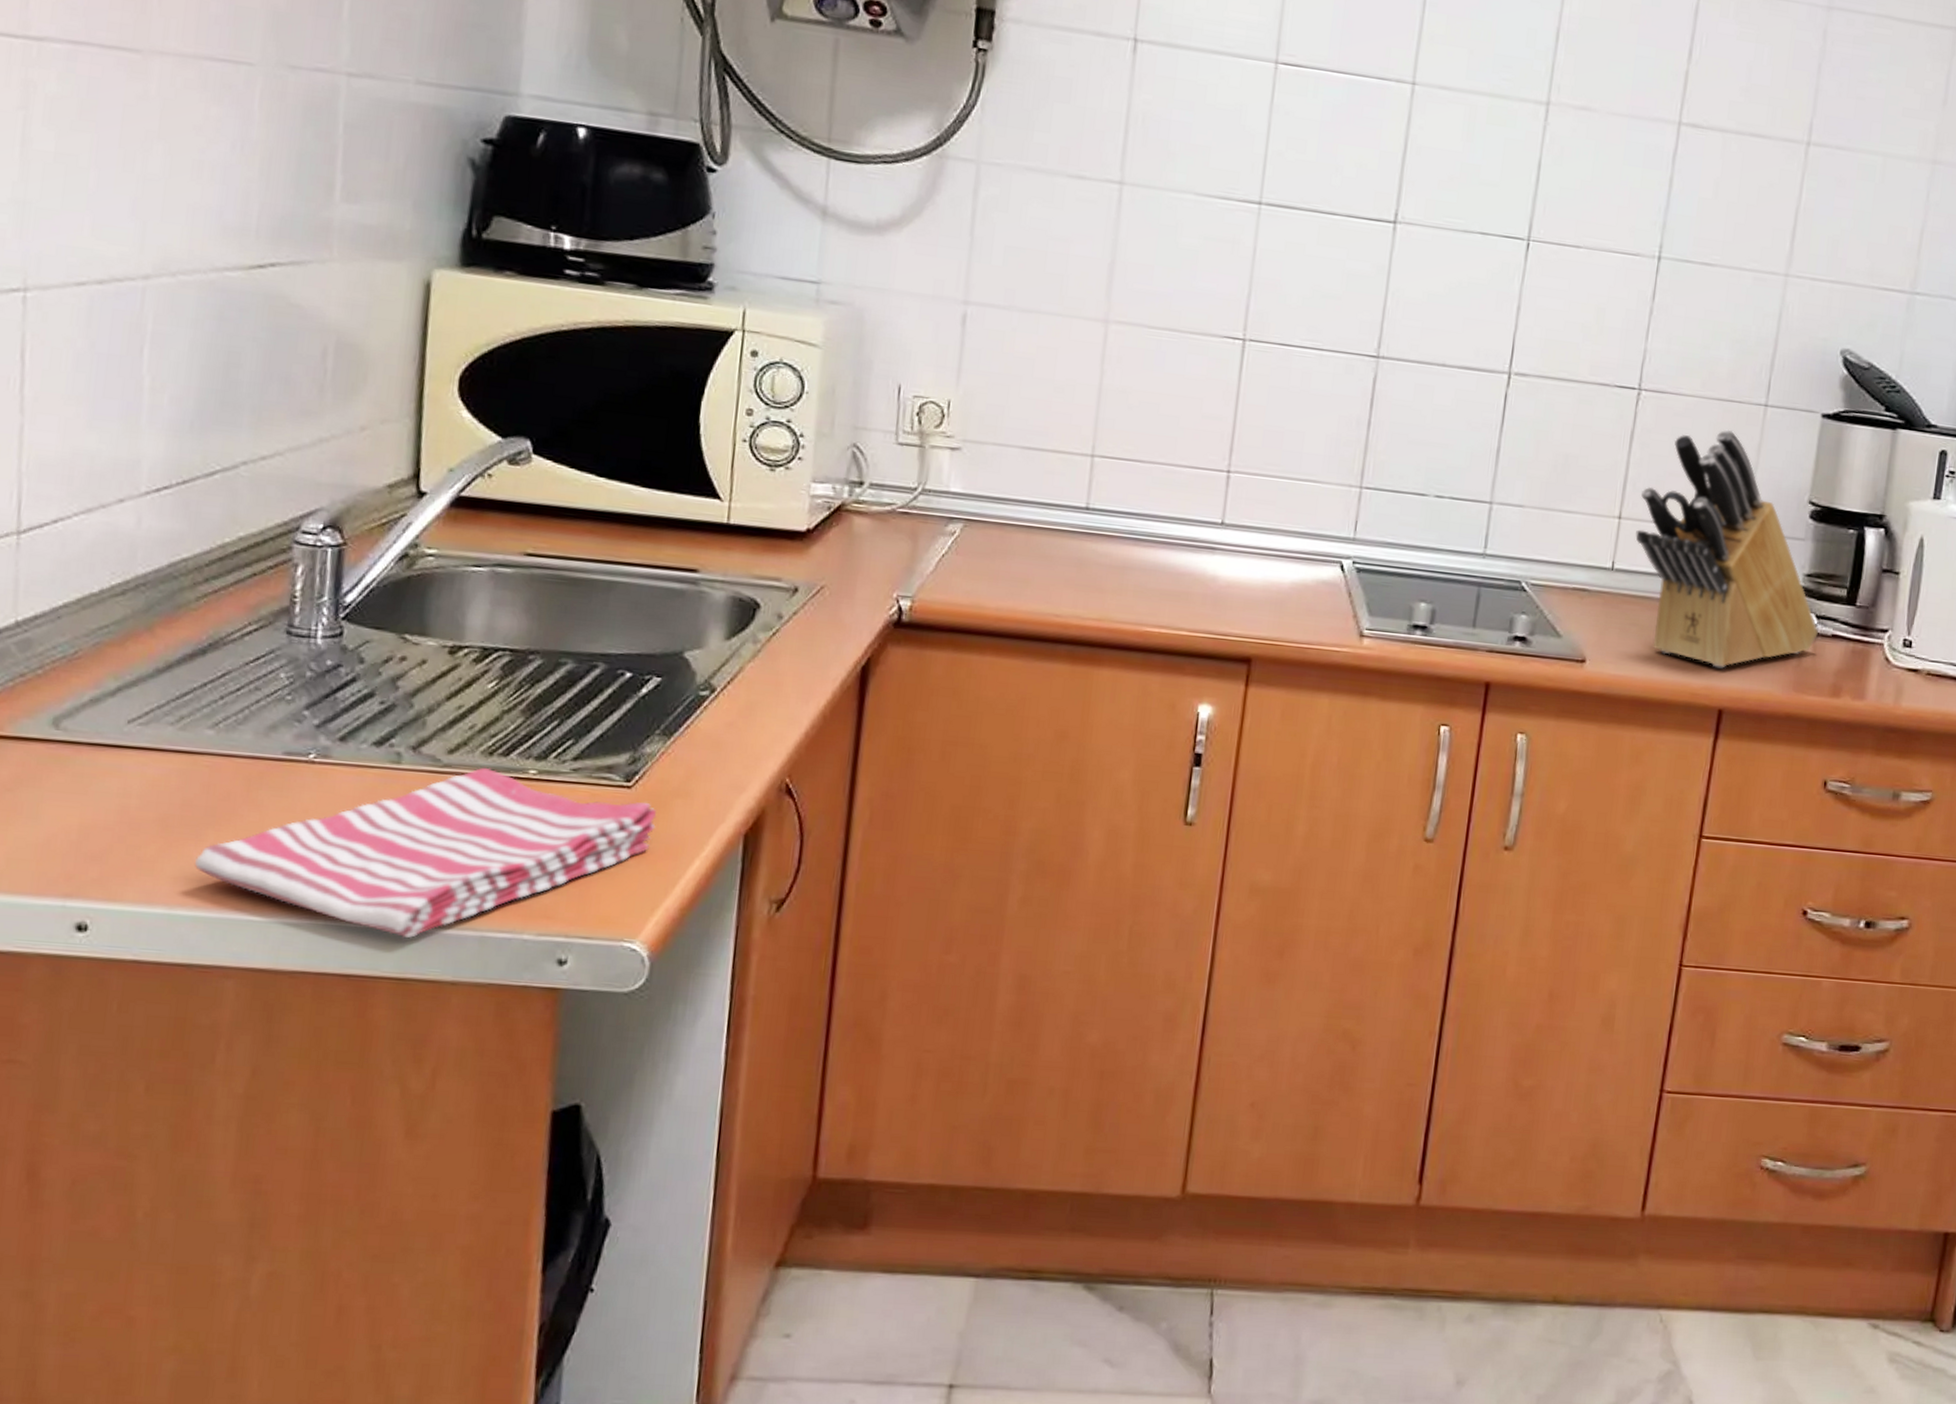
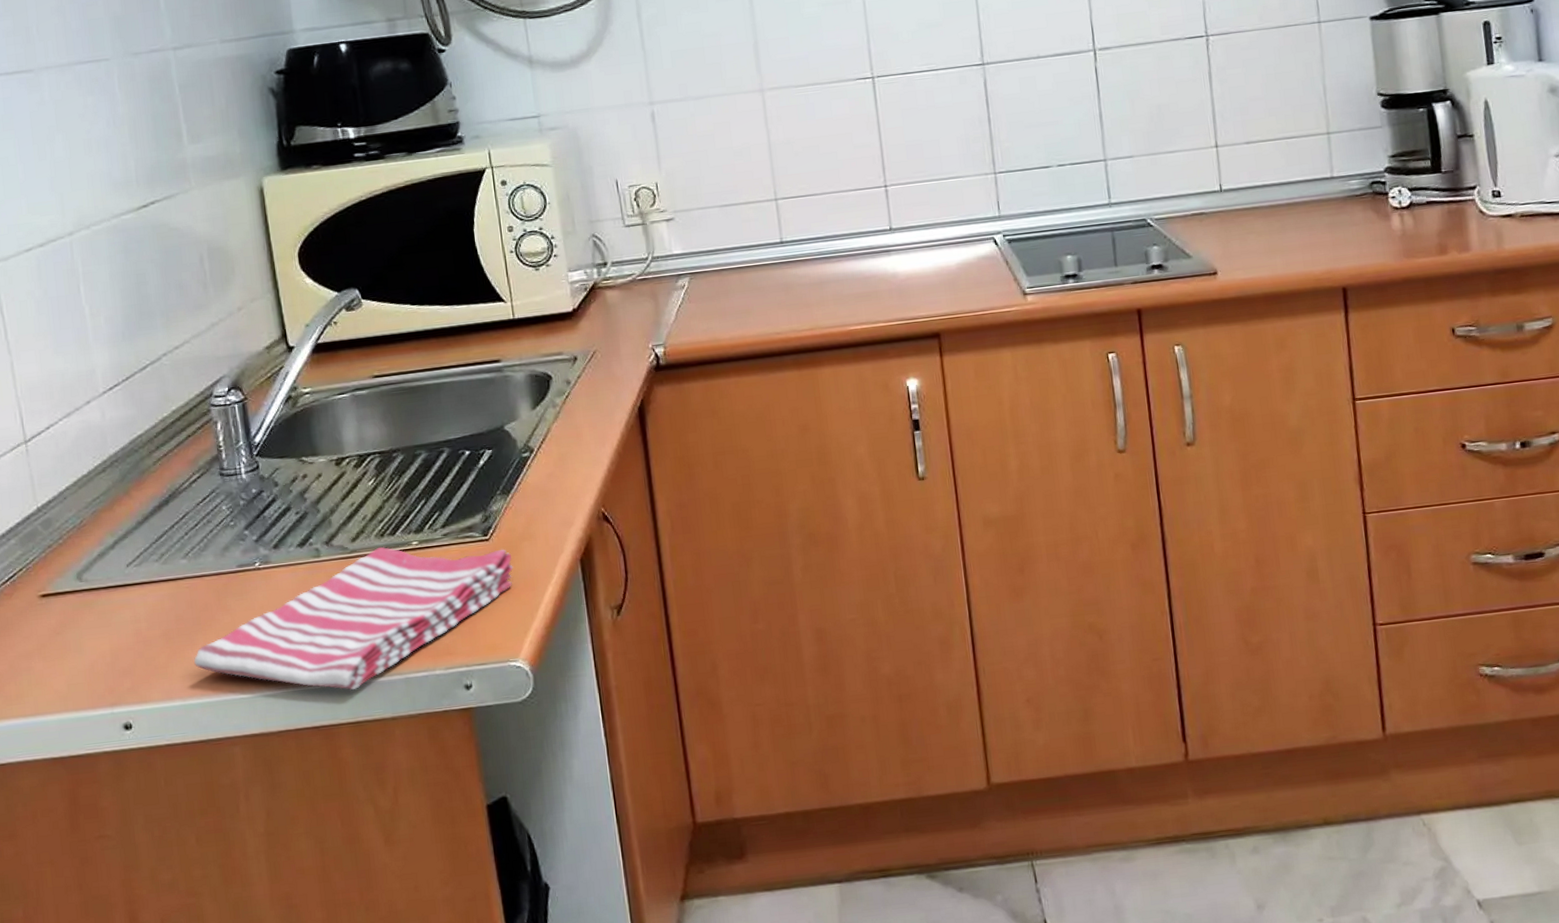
knife block: present [1635,429,1818,669] -> none [1229,50,1414,253]

